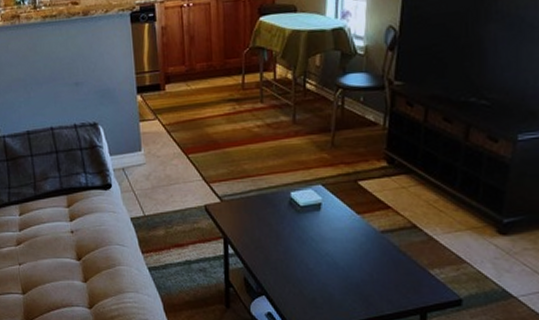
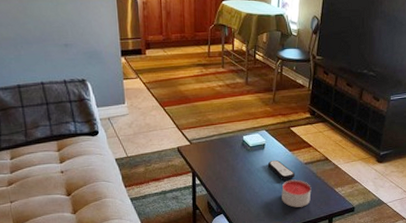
remote control: none [325,226,367,254] -> present [267,160,296,180]
candle: none [347,254,392,294] -> present [281,179,311,208]

